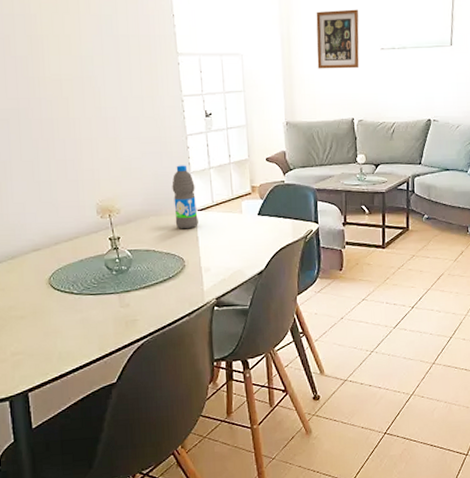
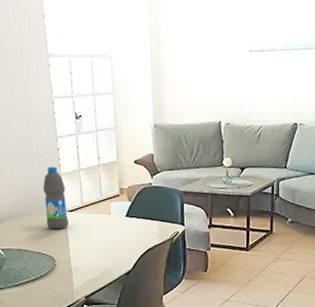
wall art: present [316,9,360,69] -> none [185,10,228,71]

